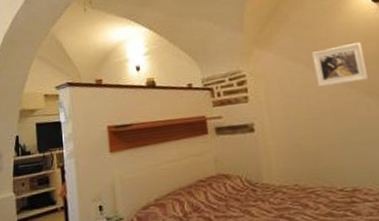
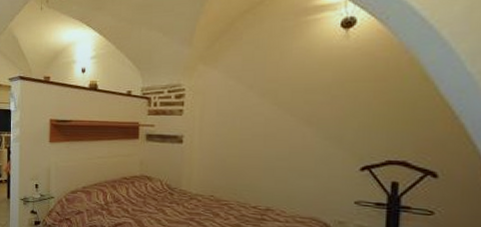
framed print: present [312,41,368,87] -> none [255,69,315,110]

